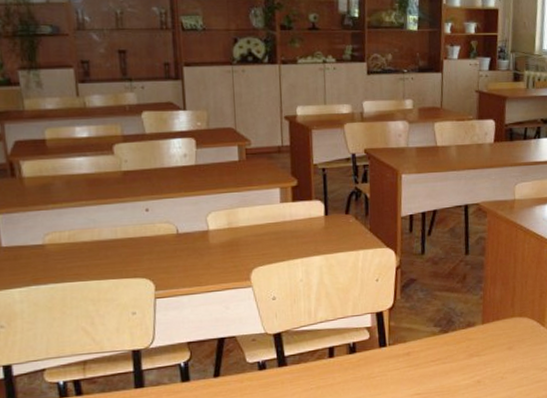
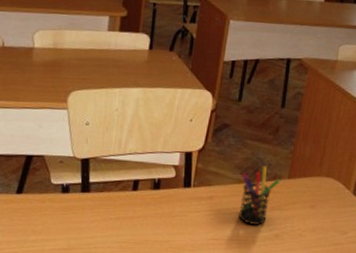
pen holder: none [435,314,474,375] -> present [239,165,280,226]

